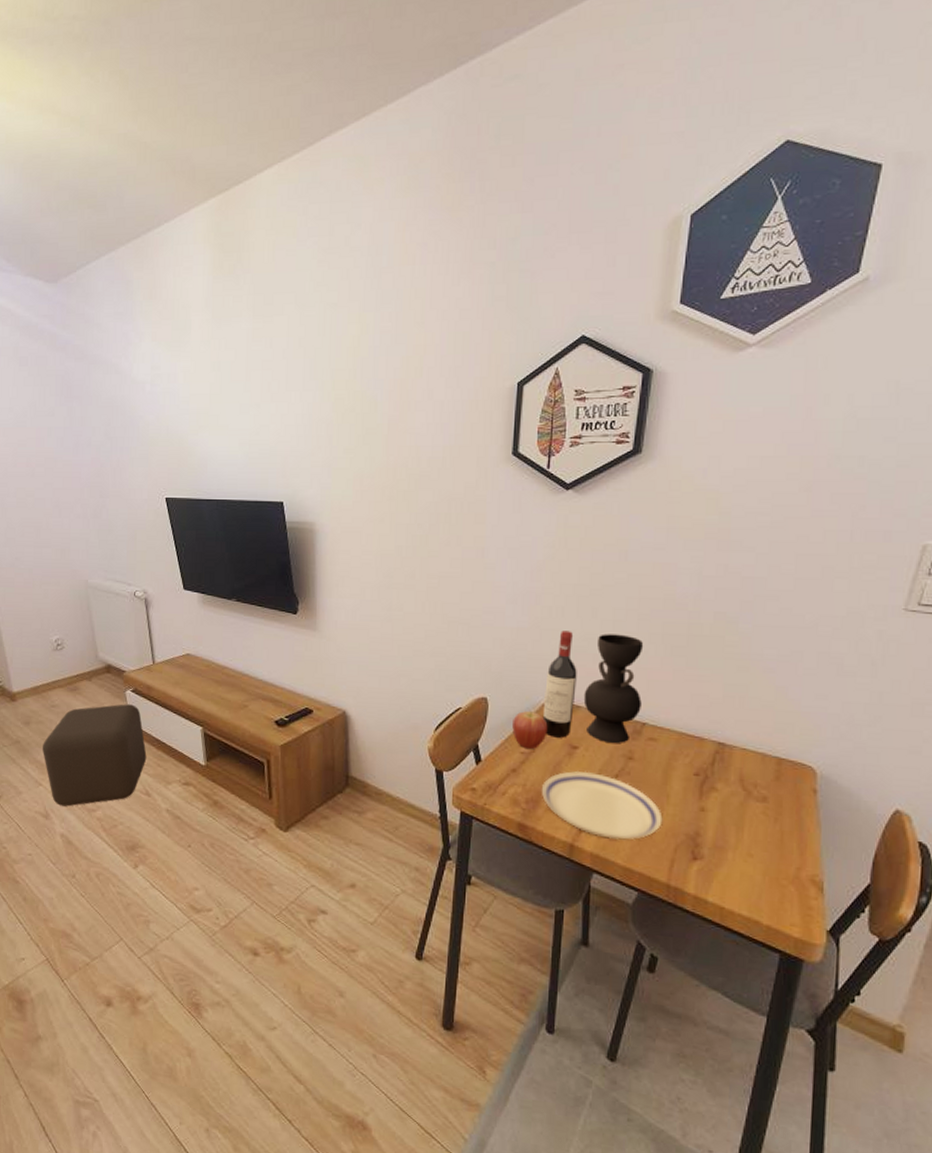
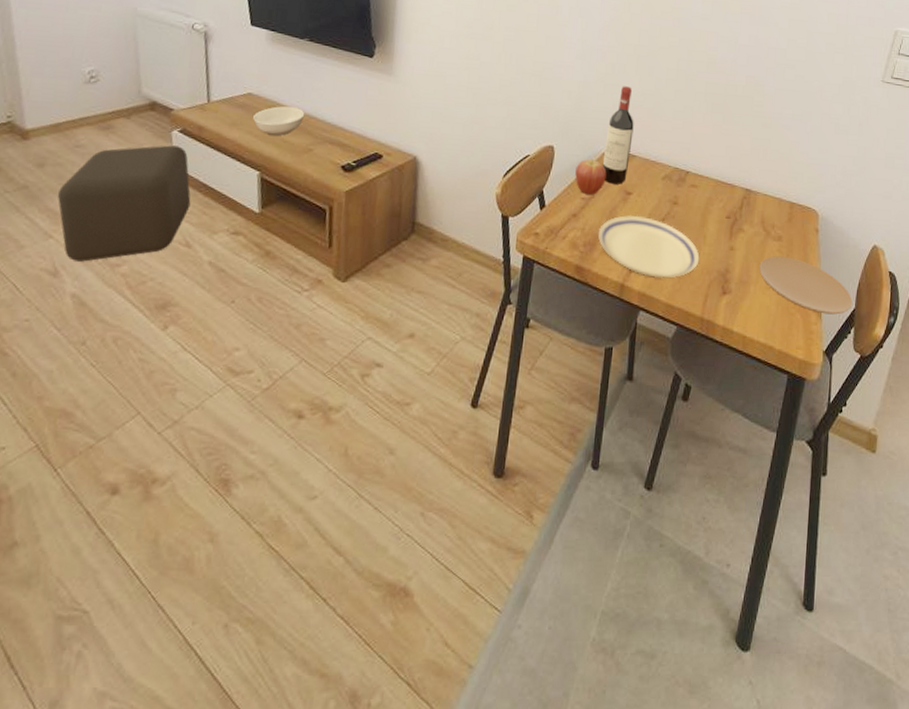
bowl: none [193,665,238,694] -> present [253,106,305,137]
decorative vase: present [583,634,644,744] -> none [638,90,690,190]
plate: none [738,819,867,890] -> present [759,256,853,315]

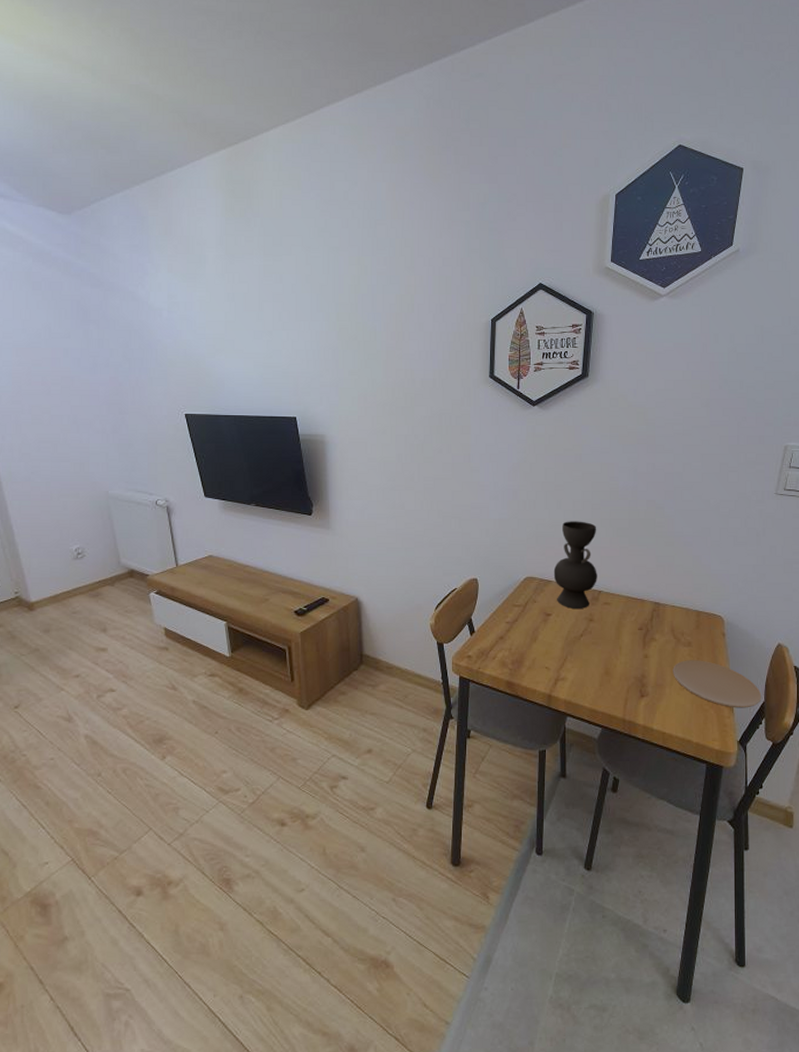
cube: present [58,145,191,262] -> none [64,605,172,708]
bowl: present [253,106,305,137] -> none [216,564,259,591]
fruit: present [575,159,607,195] -> none [499,588,527,618]
plate: present [598,214,700,279] -> none [525,633,617,688]
wine bottle: present [602,86,634,185] -> none [522,520,548,608]
decorative vase: none [638,90,690,190] -> present [553,521,597,610]

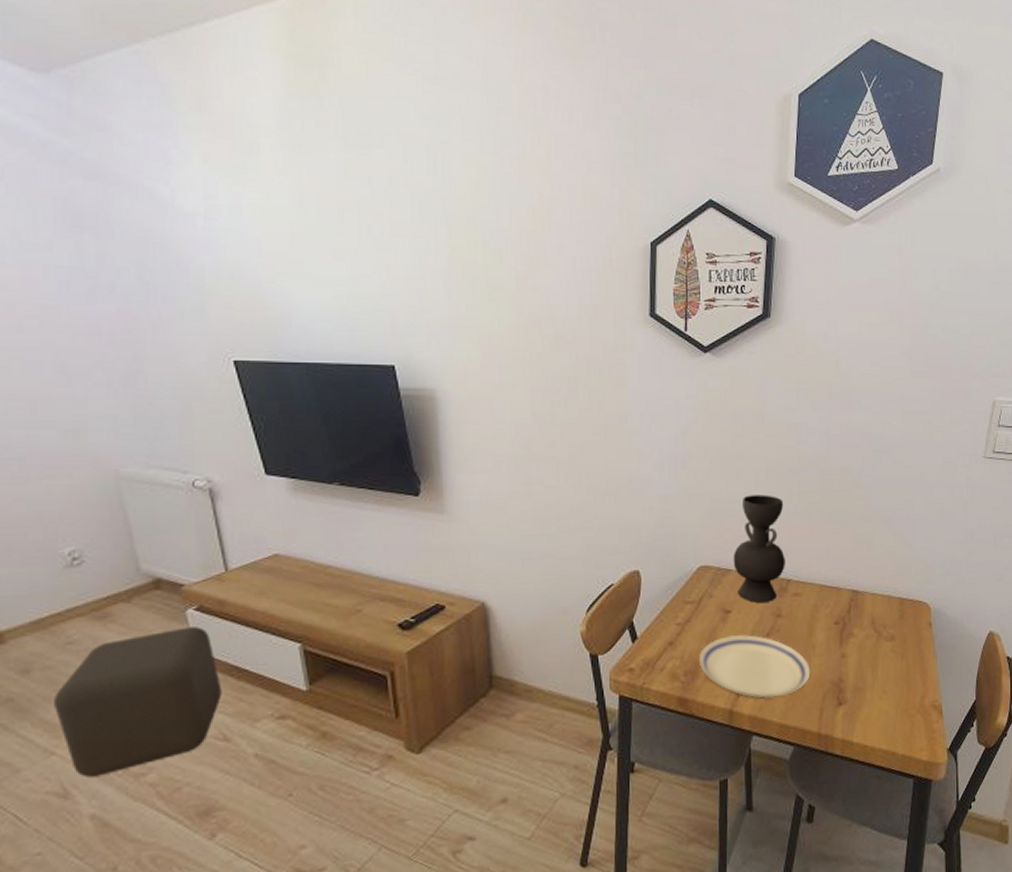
cube: none [64,605,172,708] -> present [54,626,222,778]
plate: none [525,633,617,688] -> present [699,634,811,699]
plate: present [673,660,762,708] -> none [874,656,973,711]

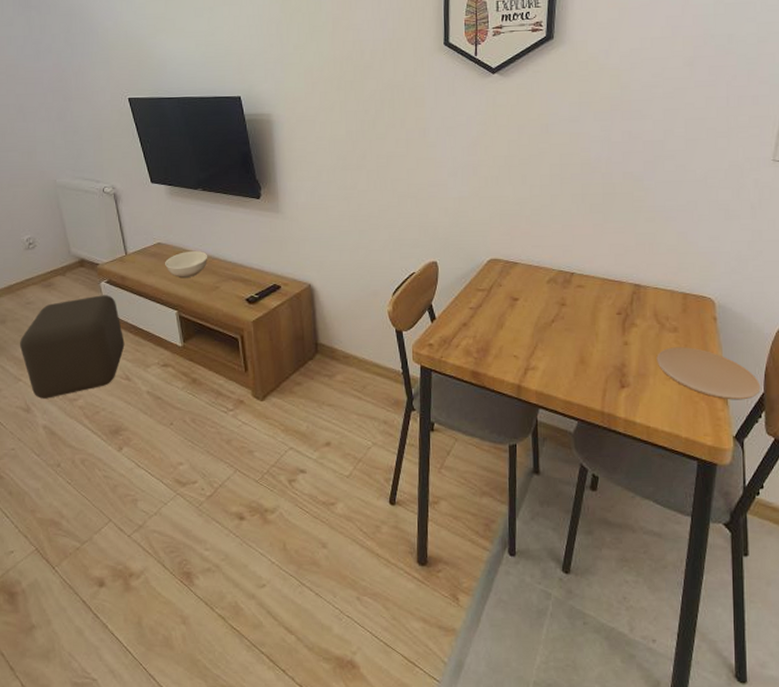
bowl: none [284,564,347,601] -> present [165,251,208,279]
plate: present [699,634,811,699] -> none [490,319,594,378]
decorative vase: present [733,494,785,604] -> none [520,197,569,293]
plate: none [874,656,973,711] -> present [657,347,761,400]

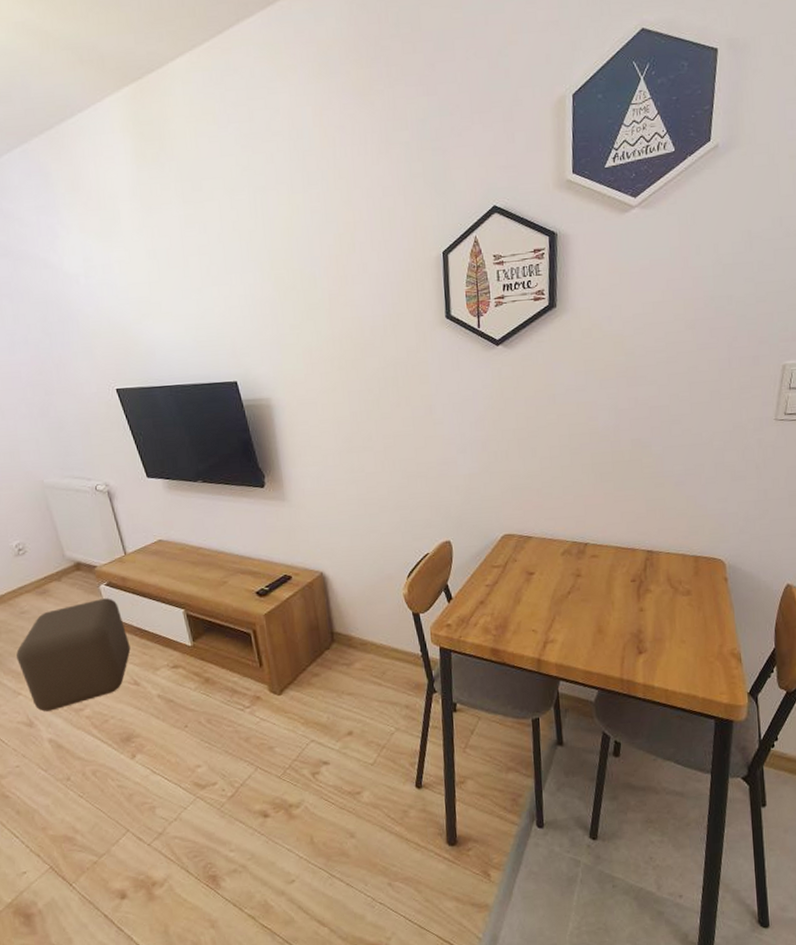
bowl: present [165,251,208,279] -> none [168,546,214,576]
plate: present [657,347,761,400] -> none [671,609,772,658]

